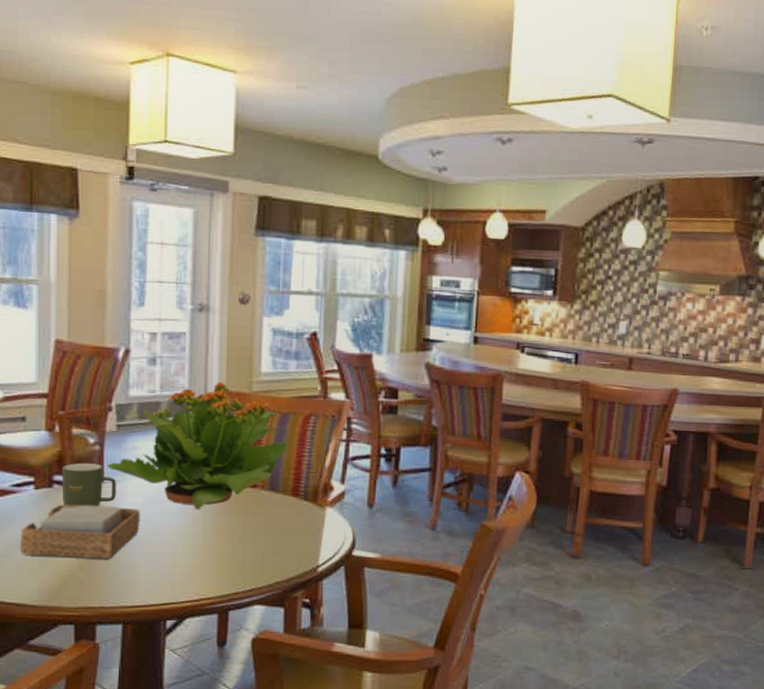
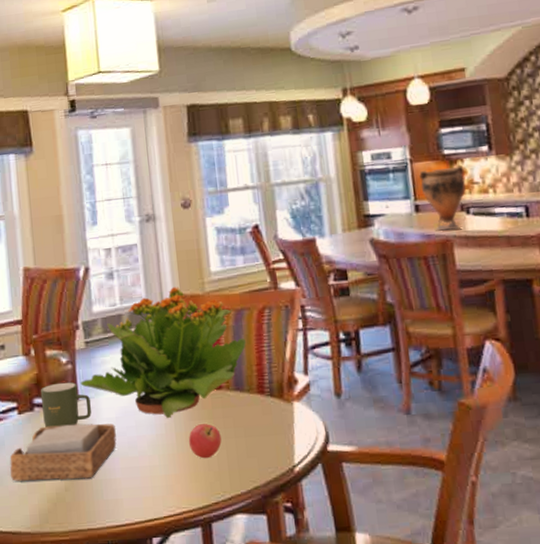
fruit: none [215,519,249,552] -> present [188,424,222,459]
vase: none [483,304,528,366] -> present [419,165,467,231]

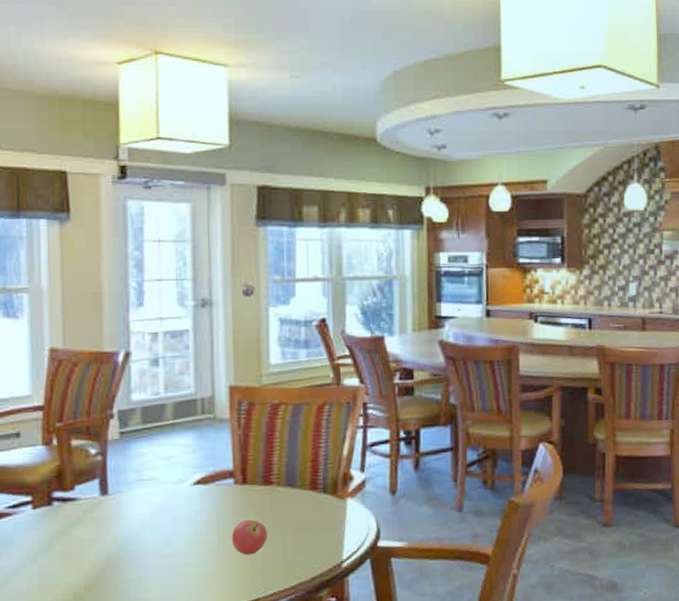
napkin holder: present [10,423,117,482] -> none [18,519,150,582]
mug: present [40,382,91,428] -> none [61,474,122,524]
potted flower: present [80,287,246,418] -> none [111,378,302,514]
vase: present [419,165,467,231] -> none [493,275,538,337]

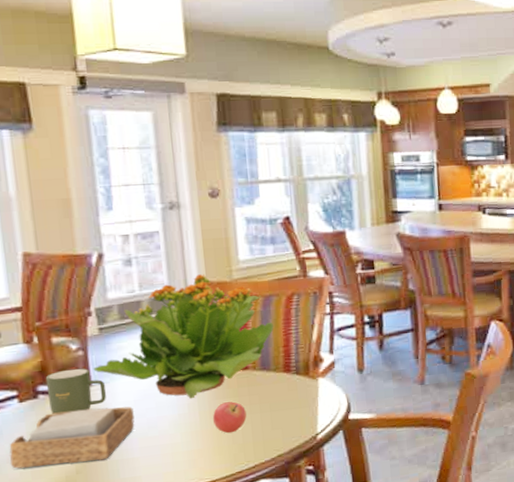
napkin holder: none [18,519,150,582] -> present [9,406,135,469]
mug: none [61,474,122,524] -> present [45,368,106,414]
potted flower: none [111,378,302,514] -> present [93,274,274,398]

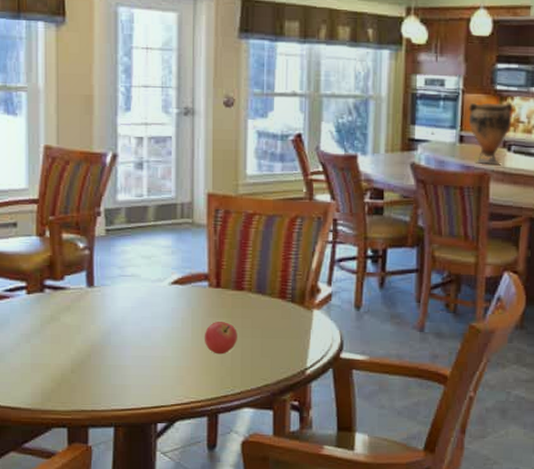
napkin holder: present [9,406,135,469] -> none [13,308,131,363]
mug: present [45,368,106,414] -> none [52,267,106,312]
potted flower: present [93,274,274,398] -> none [97,185,273,313]
vase: none [444,171,485,228] -> present [468,102,514,164]

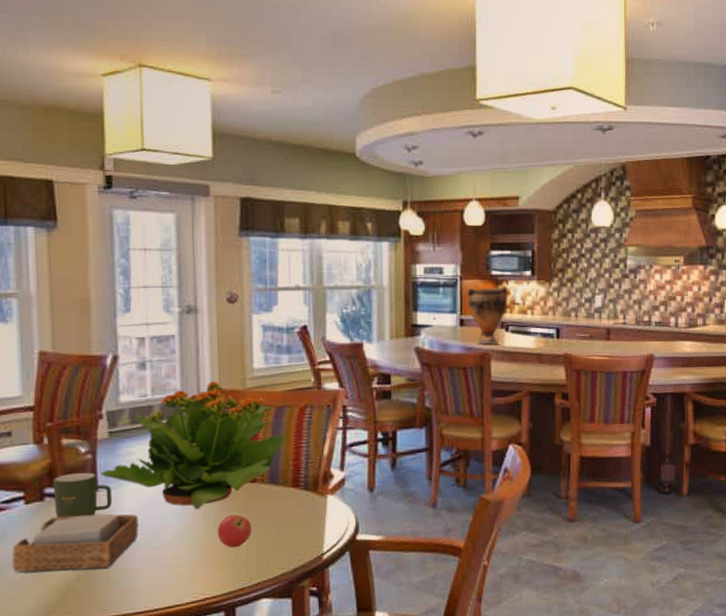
napkin holder: none [13,308,131,363] -> present [12,514,139,573]
mug: none [52,267,106,312] -> present [53,472,112,518]
potted flower: none [97,185,273,313] -> present [101,381,284,509]

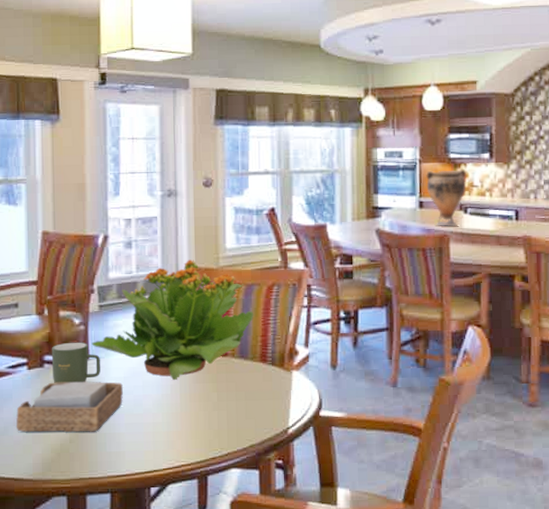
fruit: present [217,515,252,548] -> none [192,387,223,418]

